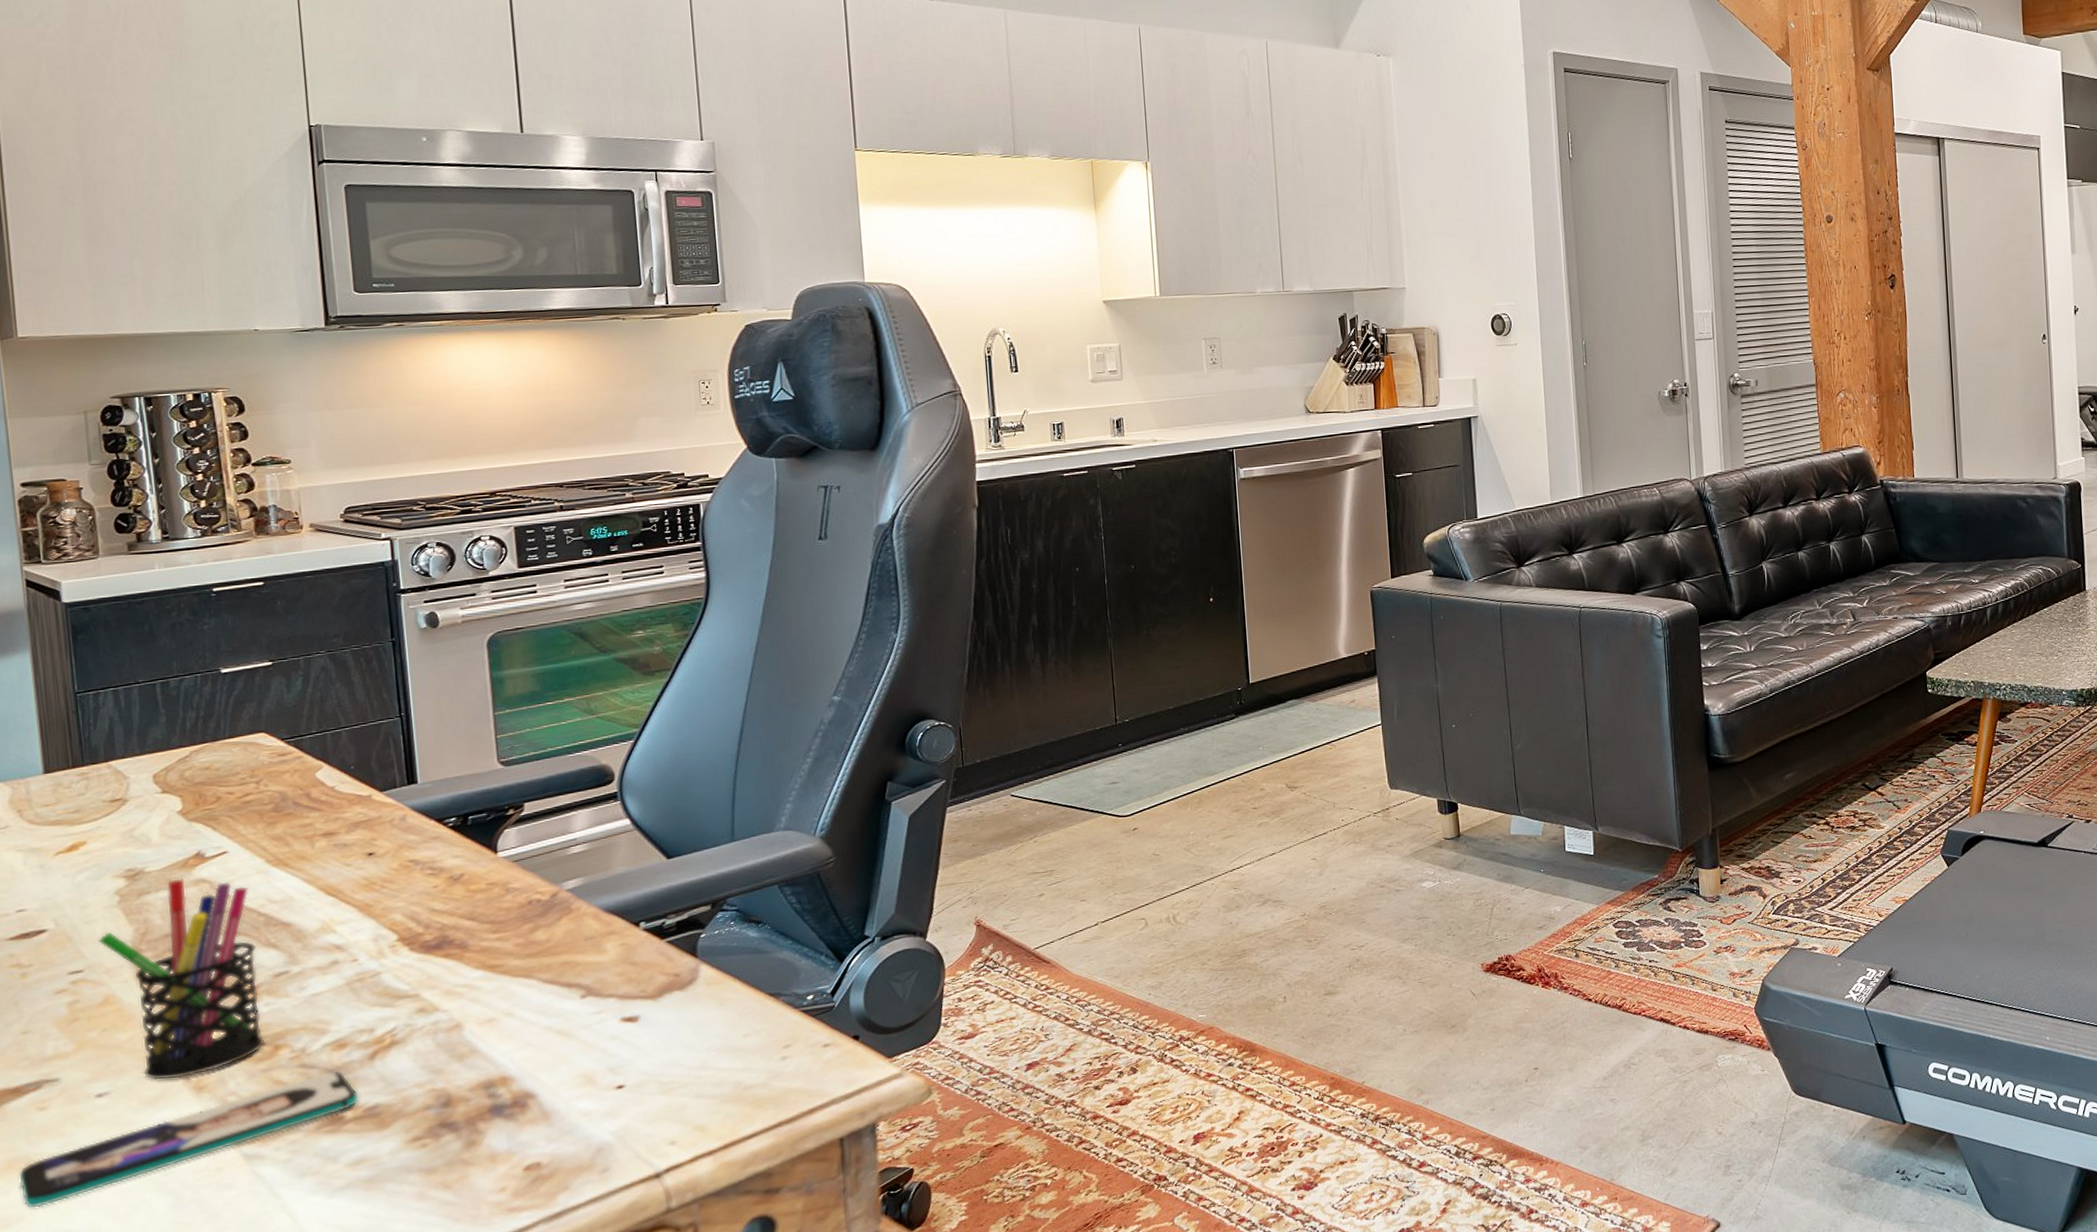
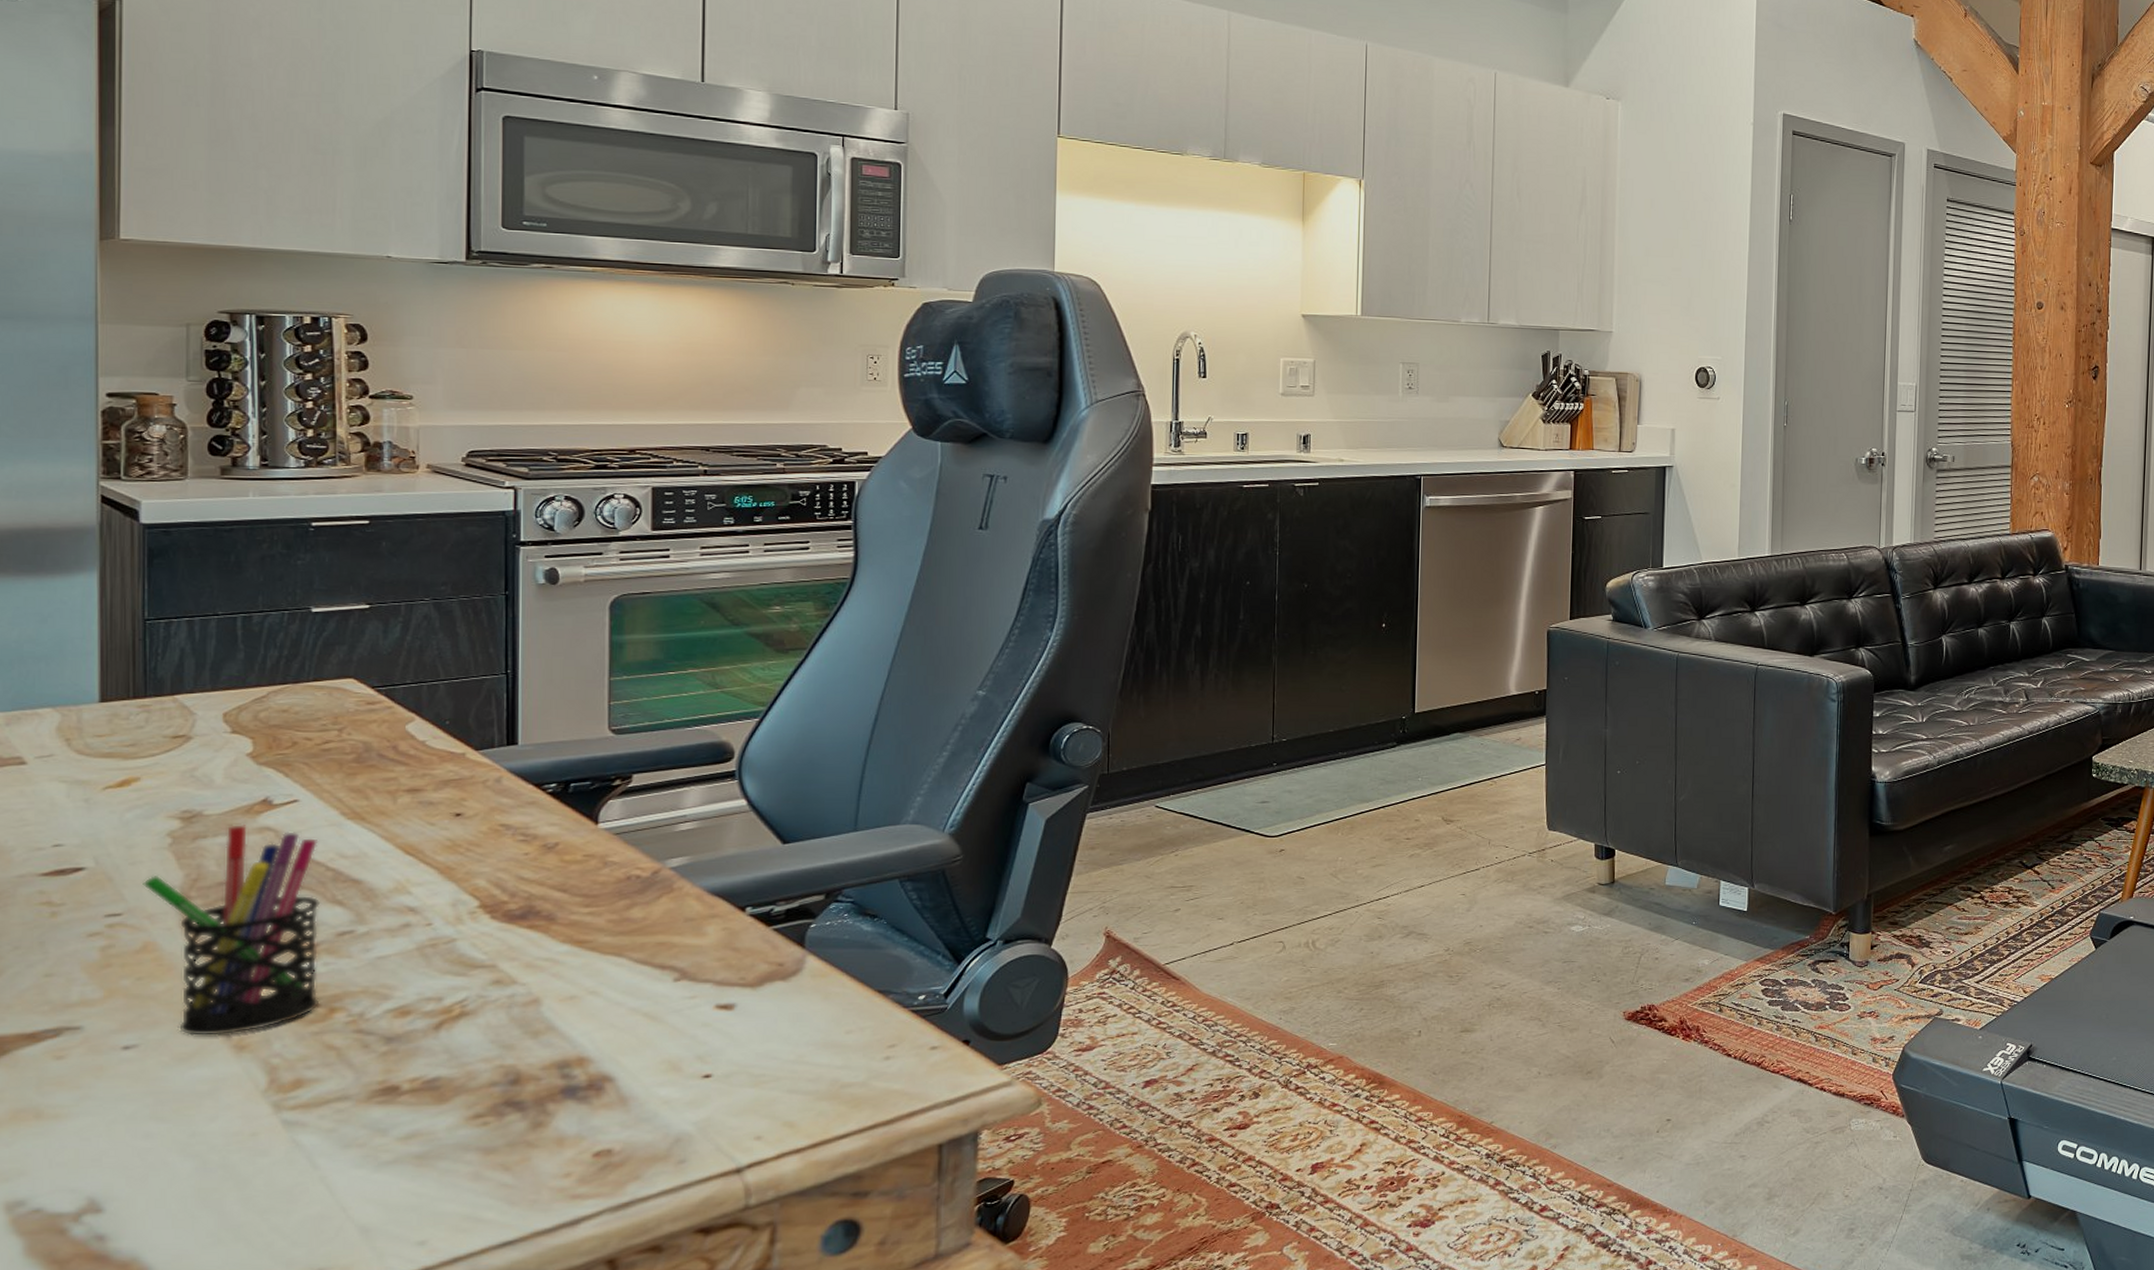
smartphone: present [19,1070,360,1208] -> none [25,1039,420,1163]

